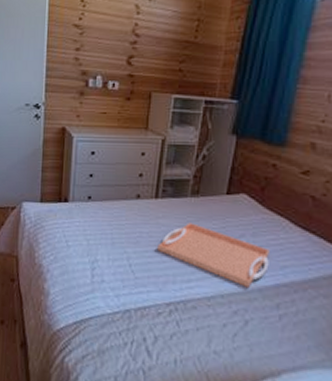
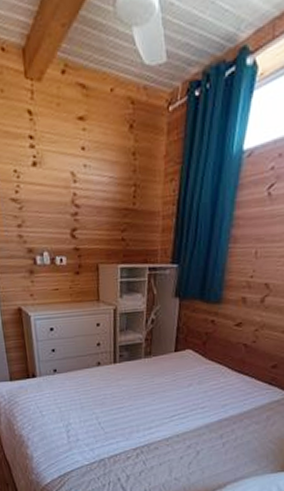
serving tray: present [157,222,269,287] -> none [121,380,213,426]

